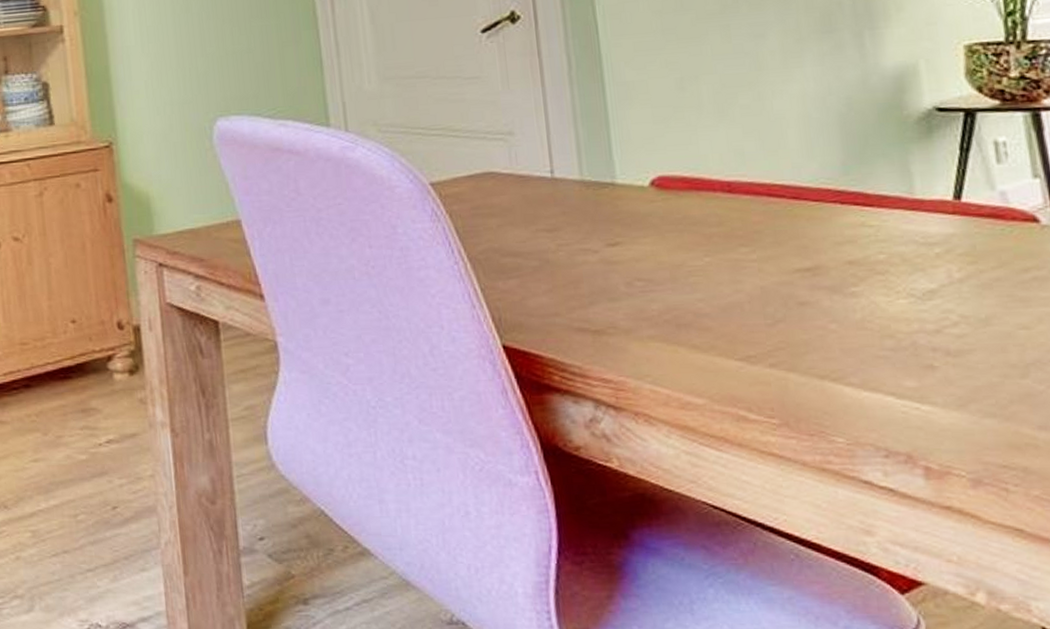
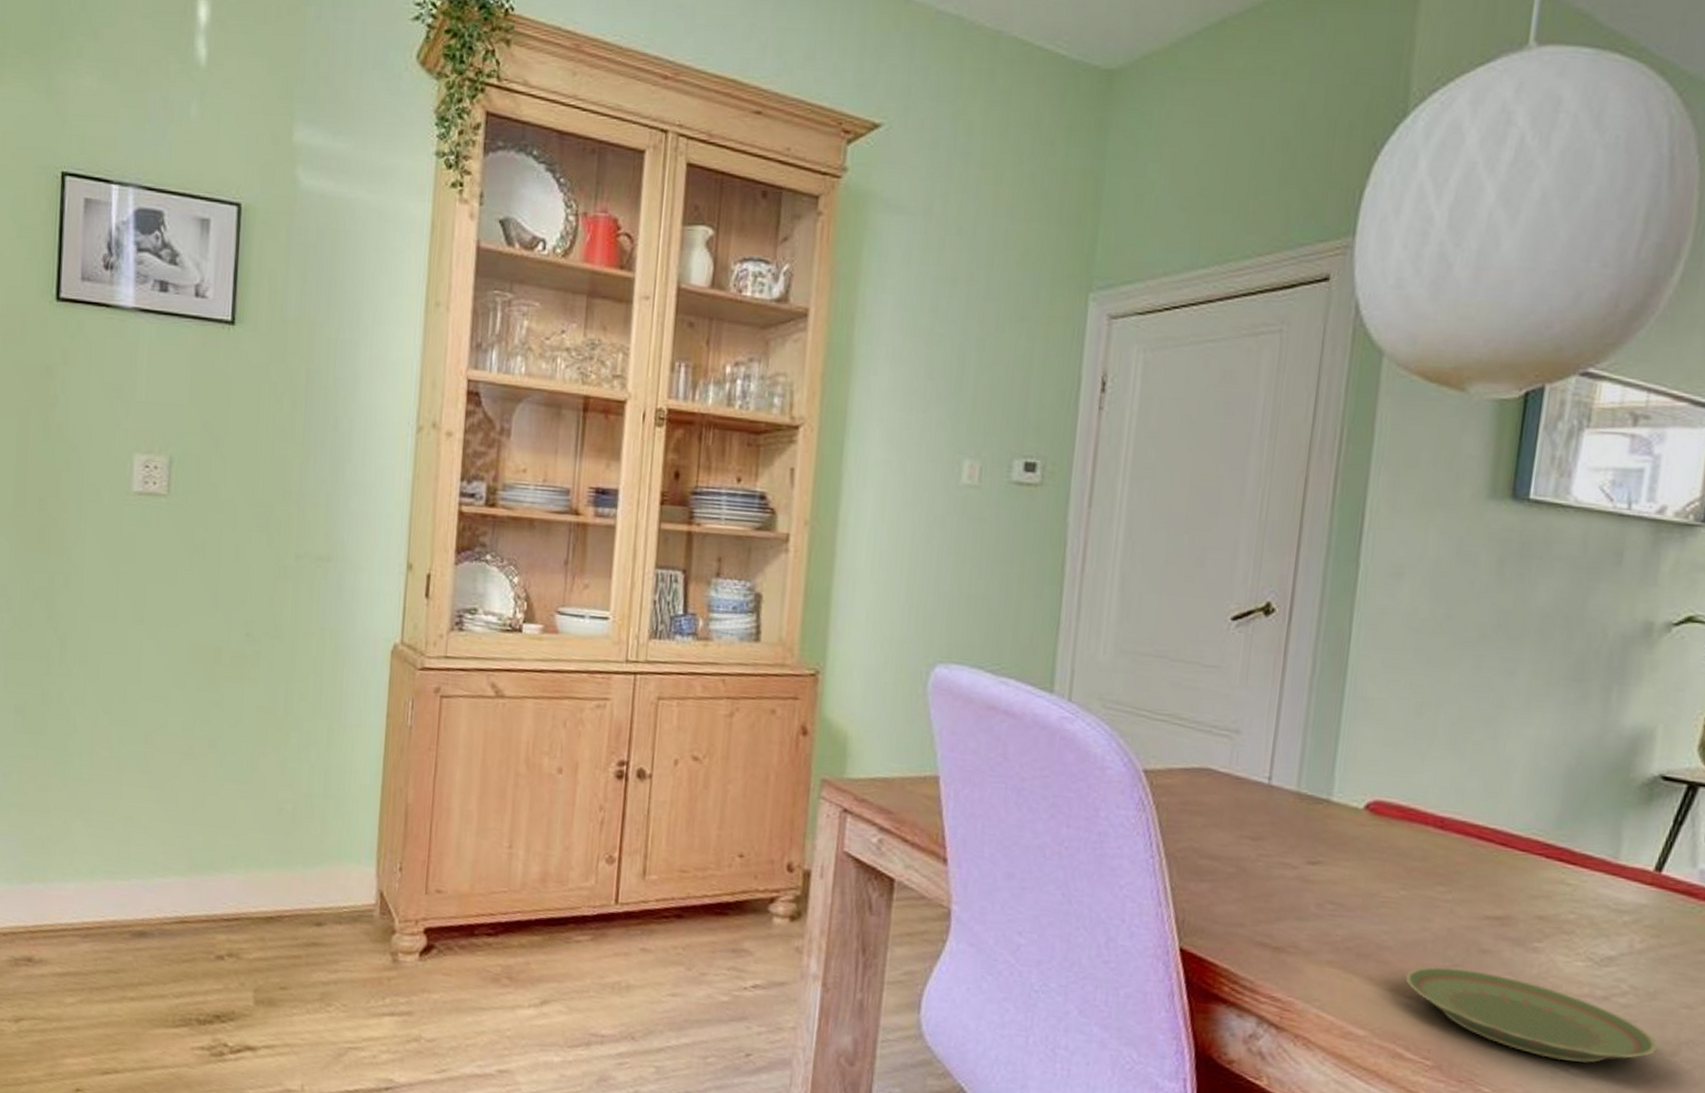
plate: none [730,323,1005,399] -> present [1404,966,1658,1063]

